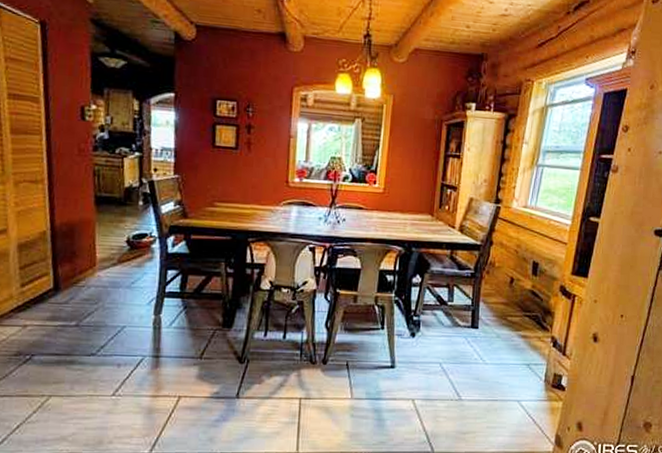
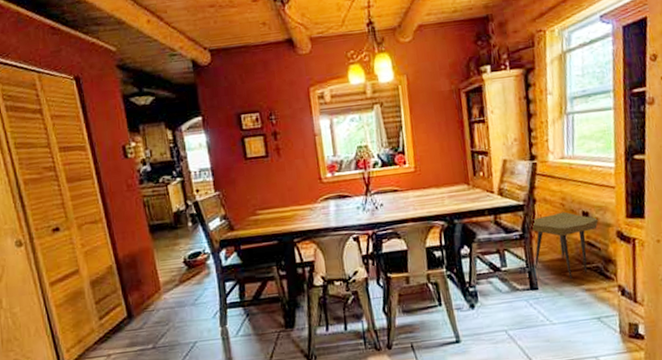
side table: none [478,258,547,324] -> present [530,211,599,279]

